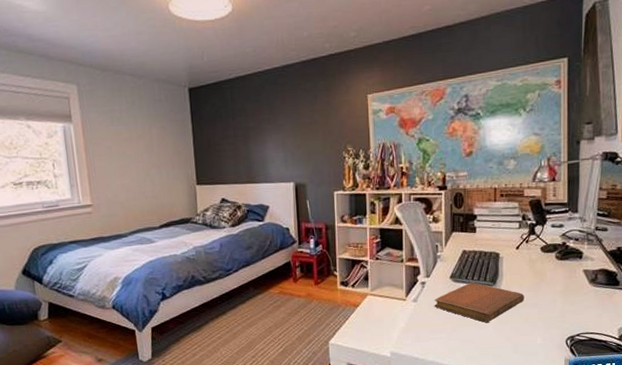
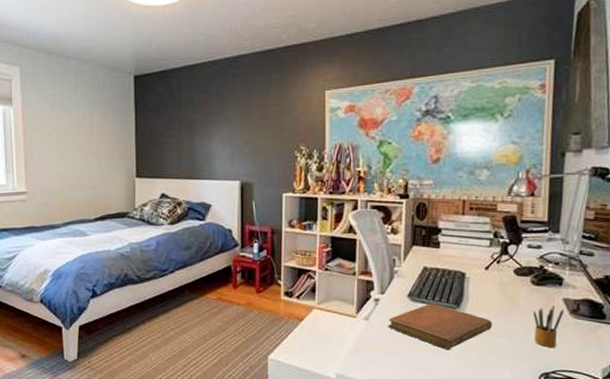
pencil box: none [559,277,584,314] -> present [533,306,564,347]

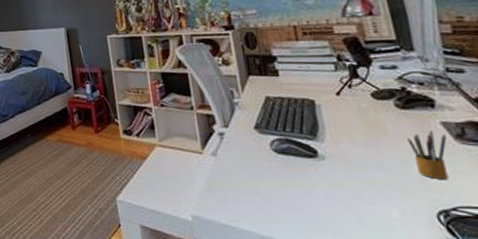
notebook: present [388,303,492,350] -> none [238,135,361,186]

